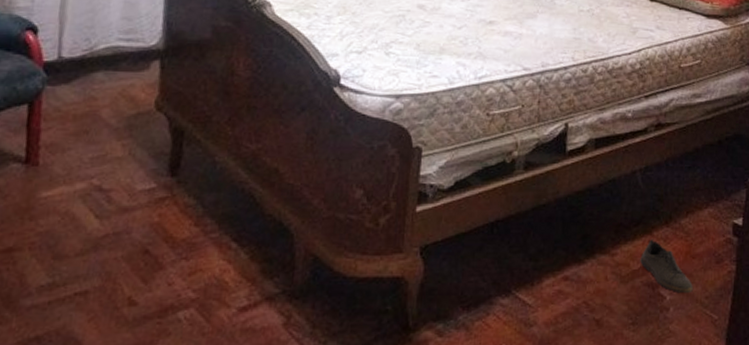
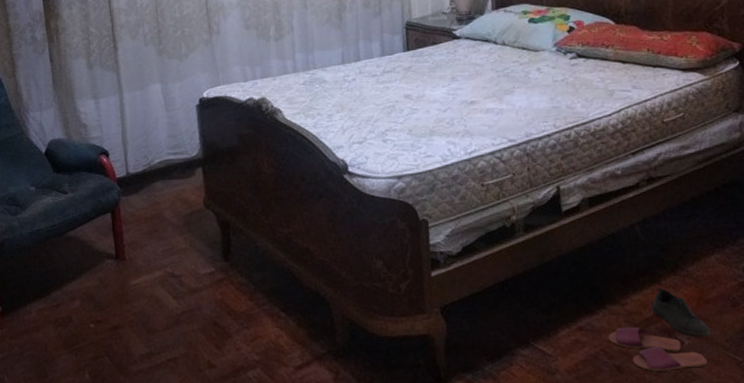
slippers: none [592,278,686,327] -> present [608,326,708,372]

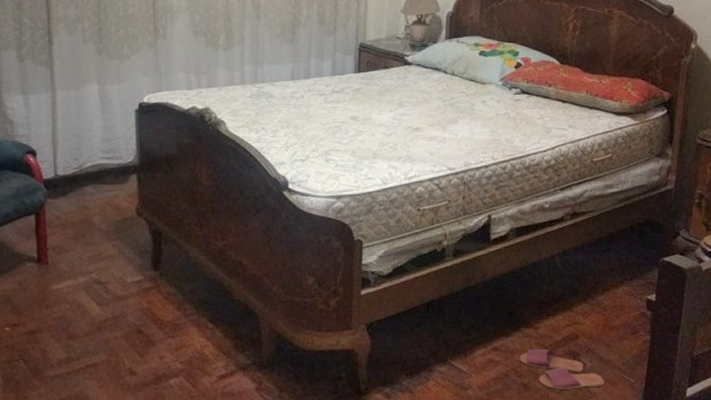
shoe: present [651,287,711,338] -> none [562,314,611,361]

